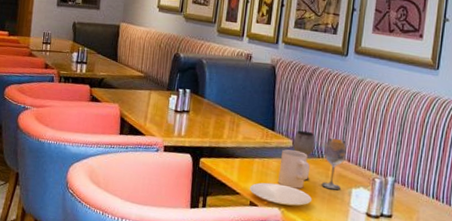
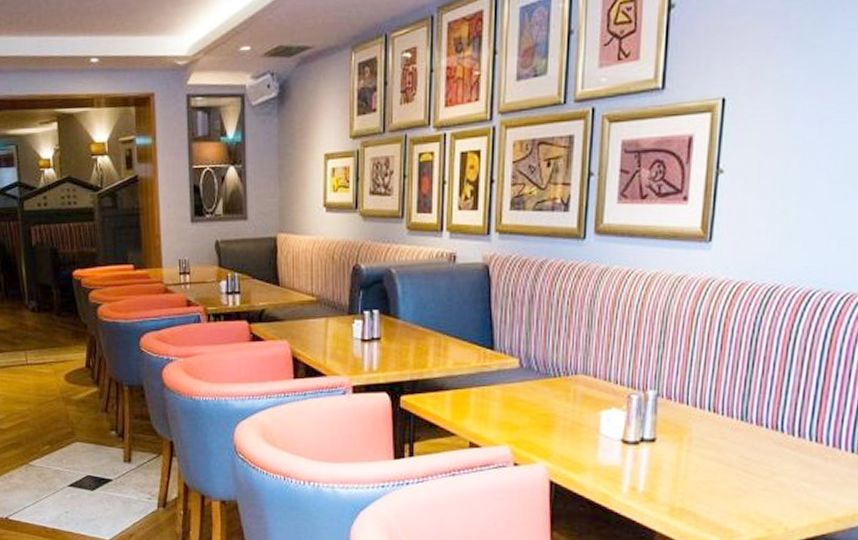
plate: present [250,182,312,206] -> none [468,416,550,442]
cup: present [278,149,311,189] -> none [504,372,545,420]
wineglass: present [293,130,348,190] -> none [520,345,593,416]

